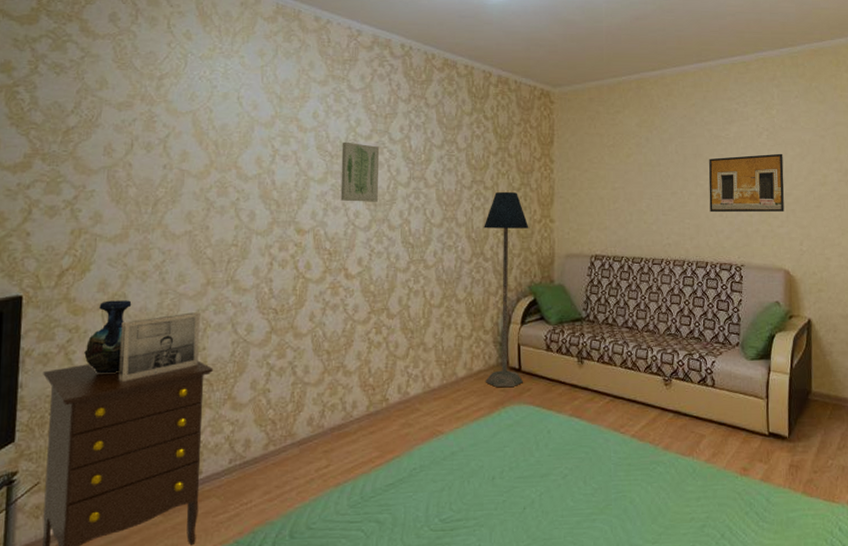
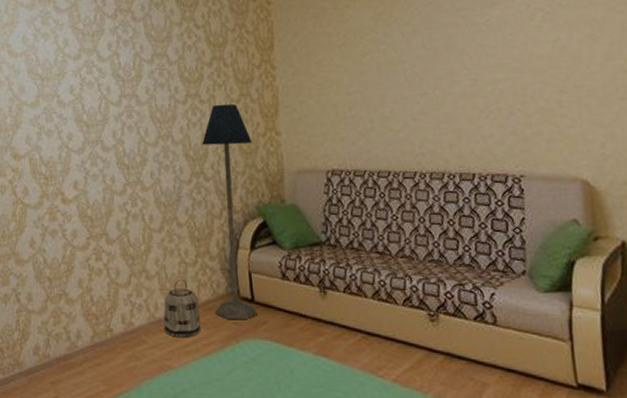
wall art: present [340,141,380,202] -> none [51,63,90,124]
basket: none [437,351,472,405] -> present [163,279,202,337]
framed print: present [708,153,785,213] -> none [466,37,575,114]

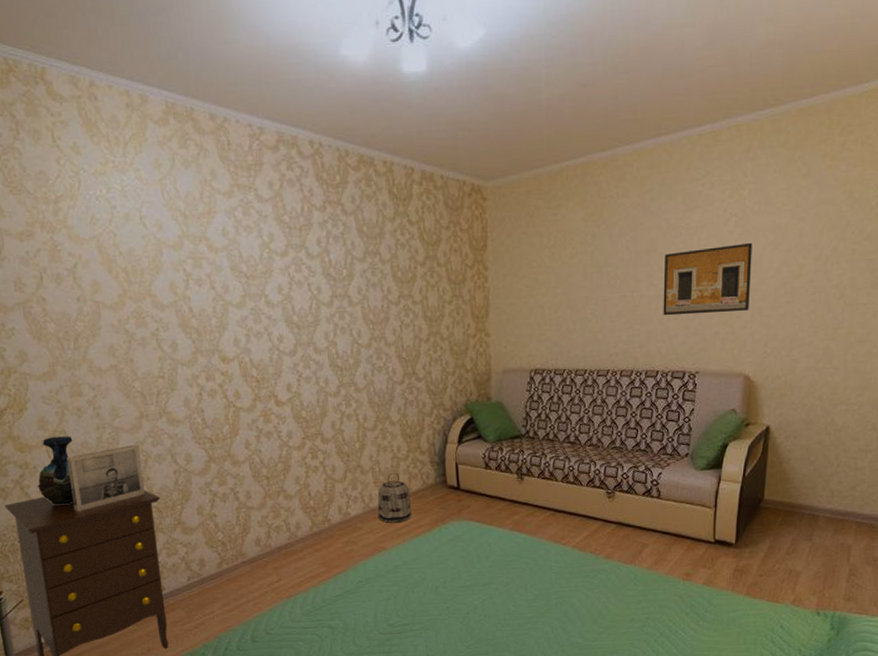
floor lamp: present [202,104,257,320] -> none [414,305,463,505]
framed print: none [466,37,575,114] -> present [663,242,752,316]

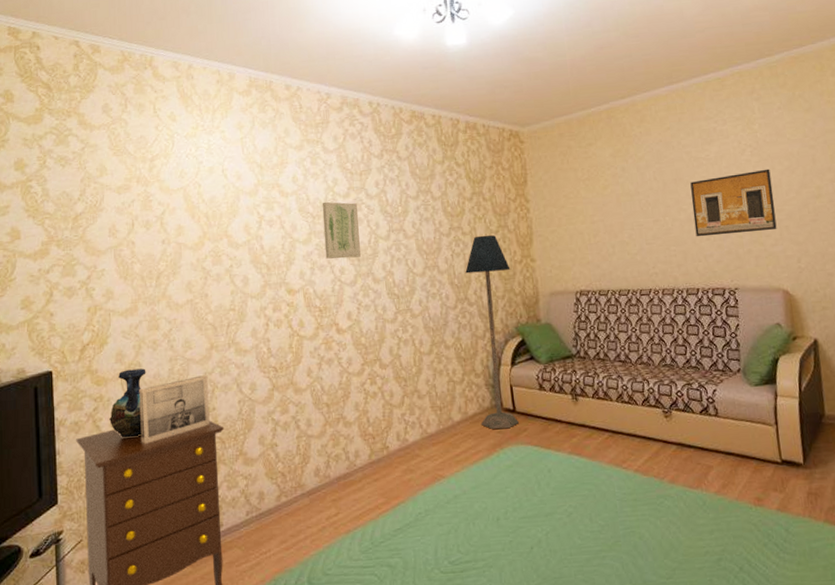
wall art: none [256,260,301,326] -> present [322,201,361,259]
basket: present [377,472,412,523] -> none [435,396,470,449]
floor lamp: none [414,305,463,505] -> present [465,235,519,429]

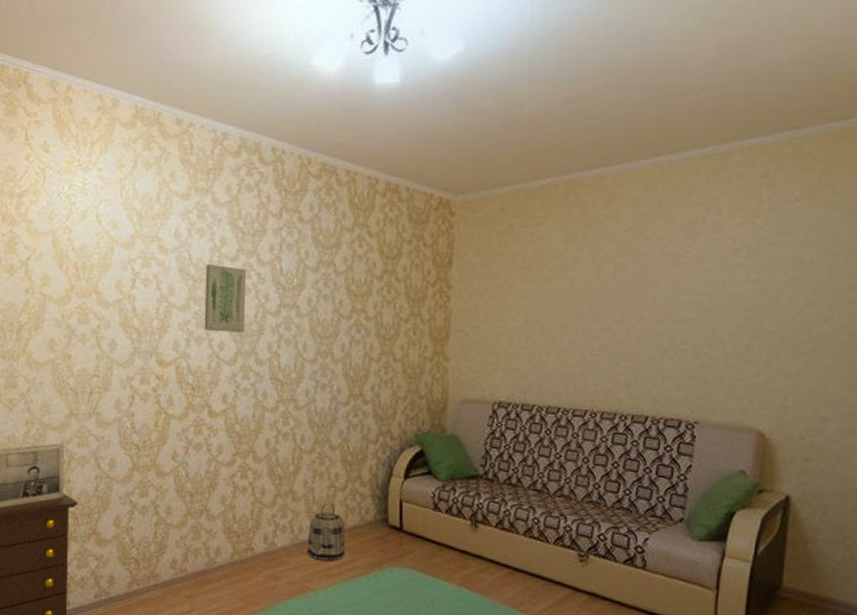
basket: none [435,396,470,449] -> present [307,503,346,561]
floor lamp: present [465,235,519,429] -> none [360,323,418,548]
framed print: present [690,168,777,237] -> none [655,277,769,356]

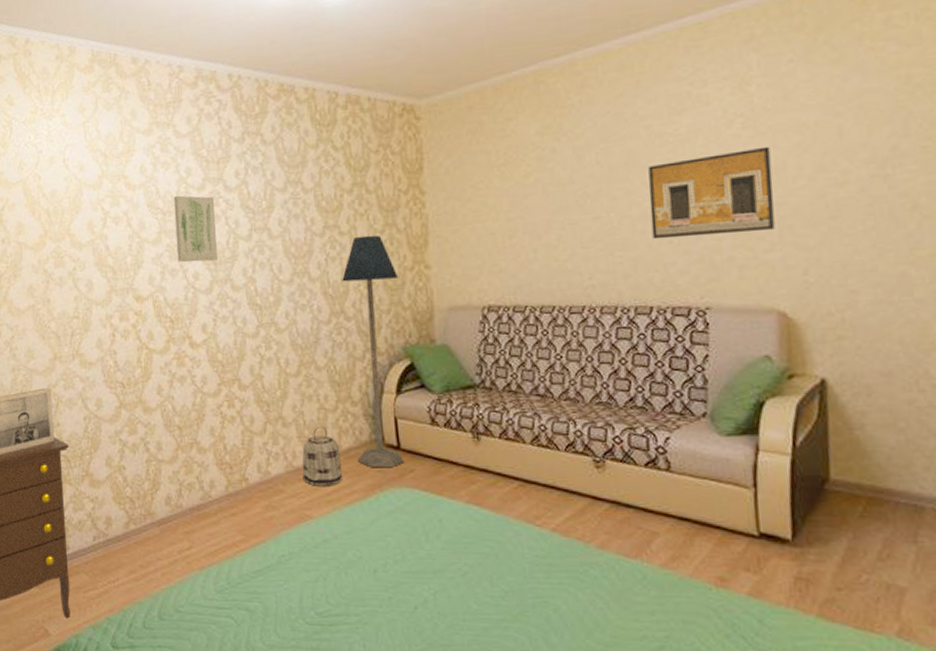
floor lamp: none [360,323,418,548] -> present [342,235,404,468]
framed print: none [655,277,769,356] -> present [648,146,775,240]

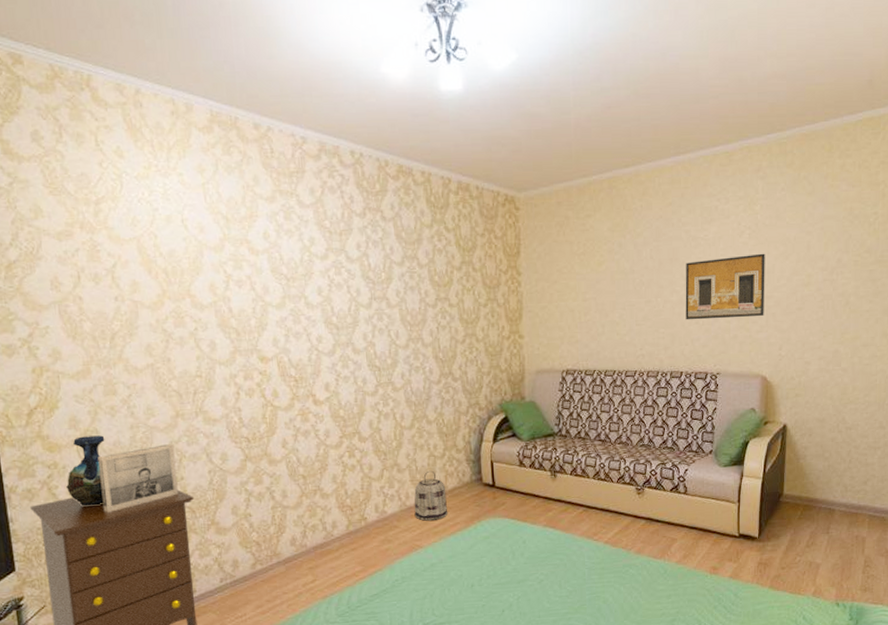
wall art: present [173,195,217,262] -> none [297,263,340,326]
floor lamp: present [342,235,404,468] -> none [451,308,498,503]

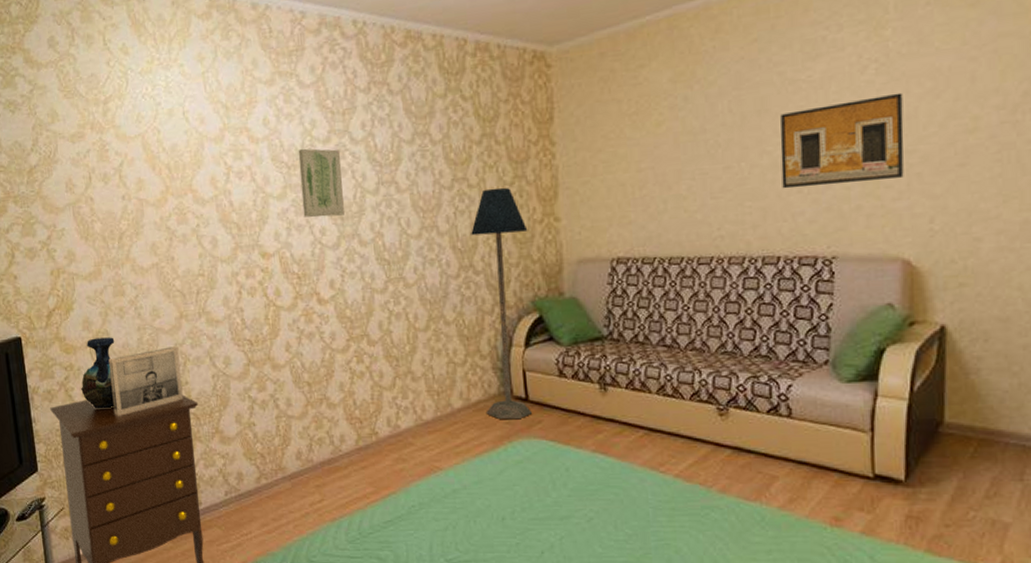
wall art: none [297,263,340,326] -> present [298,148,344,217]
basket: present [414,470,448,521] -> none [431,379,472,439]
floor lamp: none [451,308,498,503] -> present [471,187,532,420]

